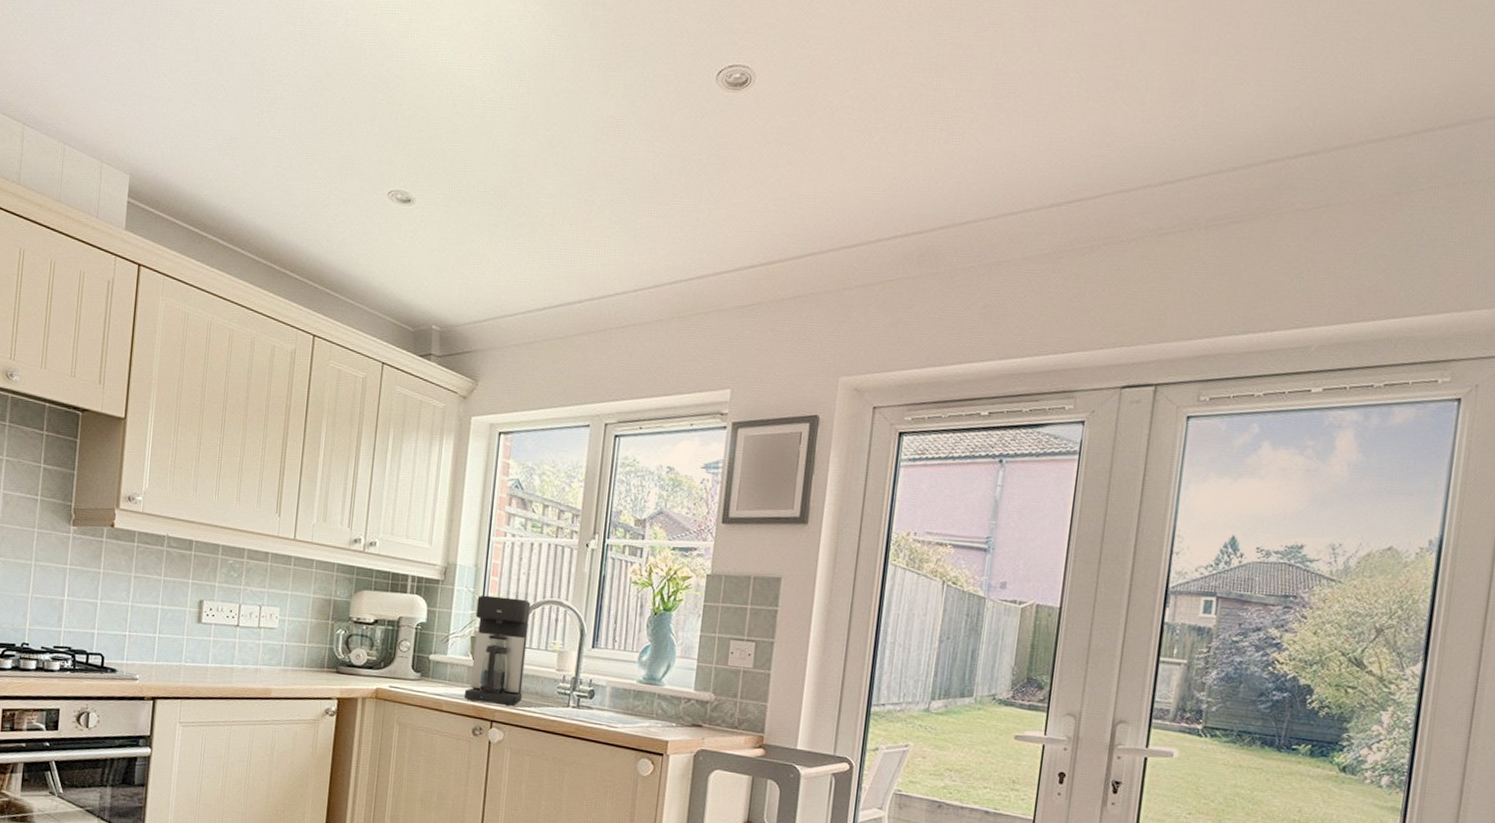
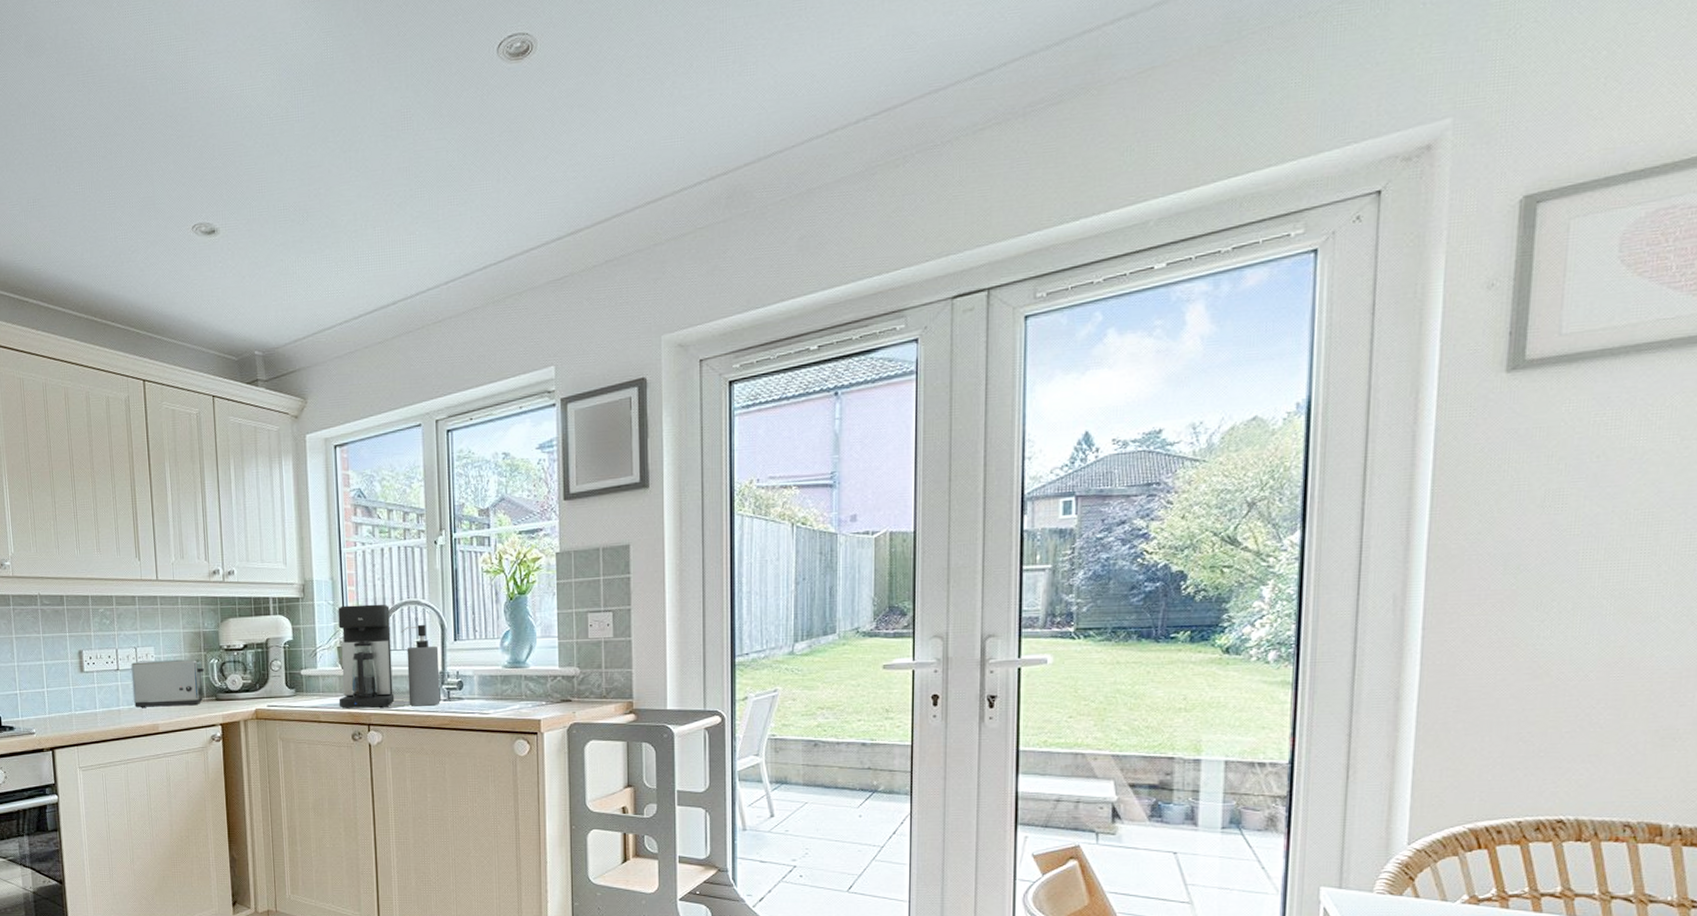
toaster: none [249,620,329,675] -> present [131,659,204,707]
soap dispenser: none [536,625,575,711] -> present [401,624,441,706]

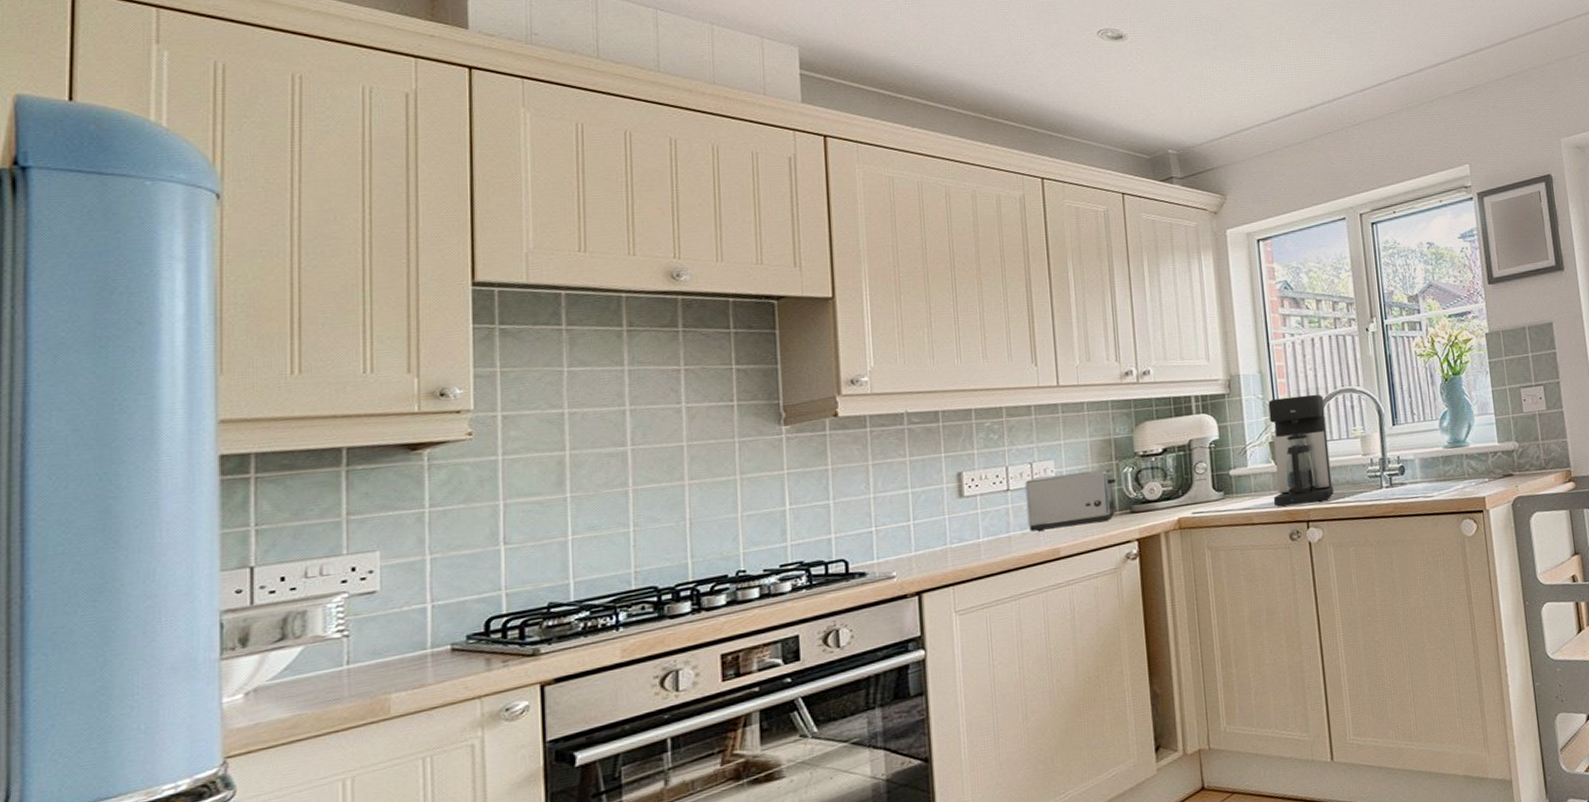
soap dispenser: present [401,624,441,706] -> none [1337,411,1383,497]

